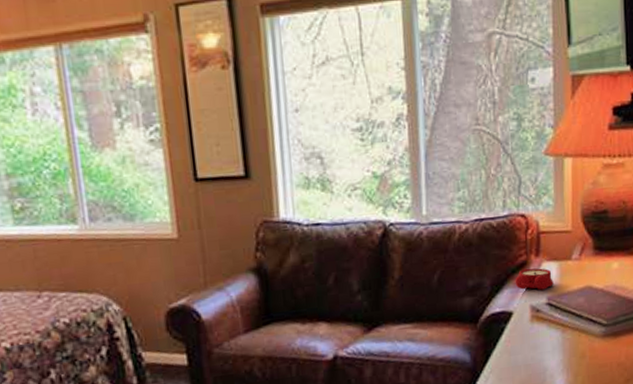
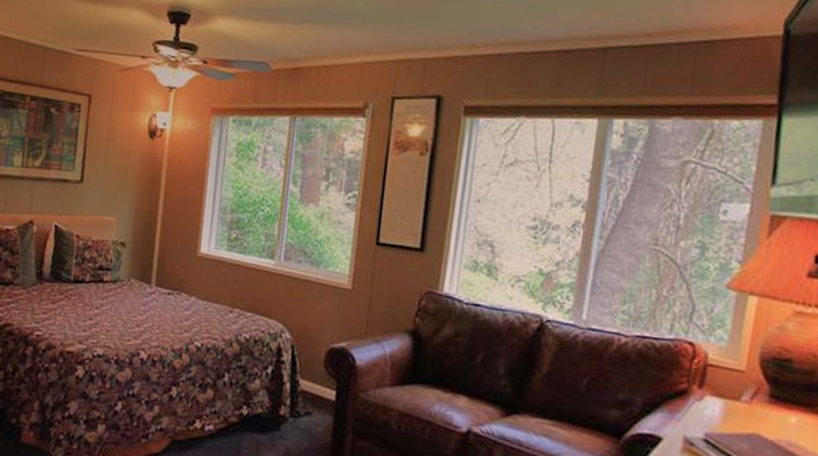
alarm clock: present [515,268,554,290] -> none [670,397,715,425]

